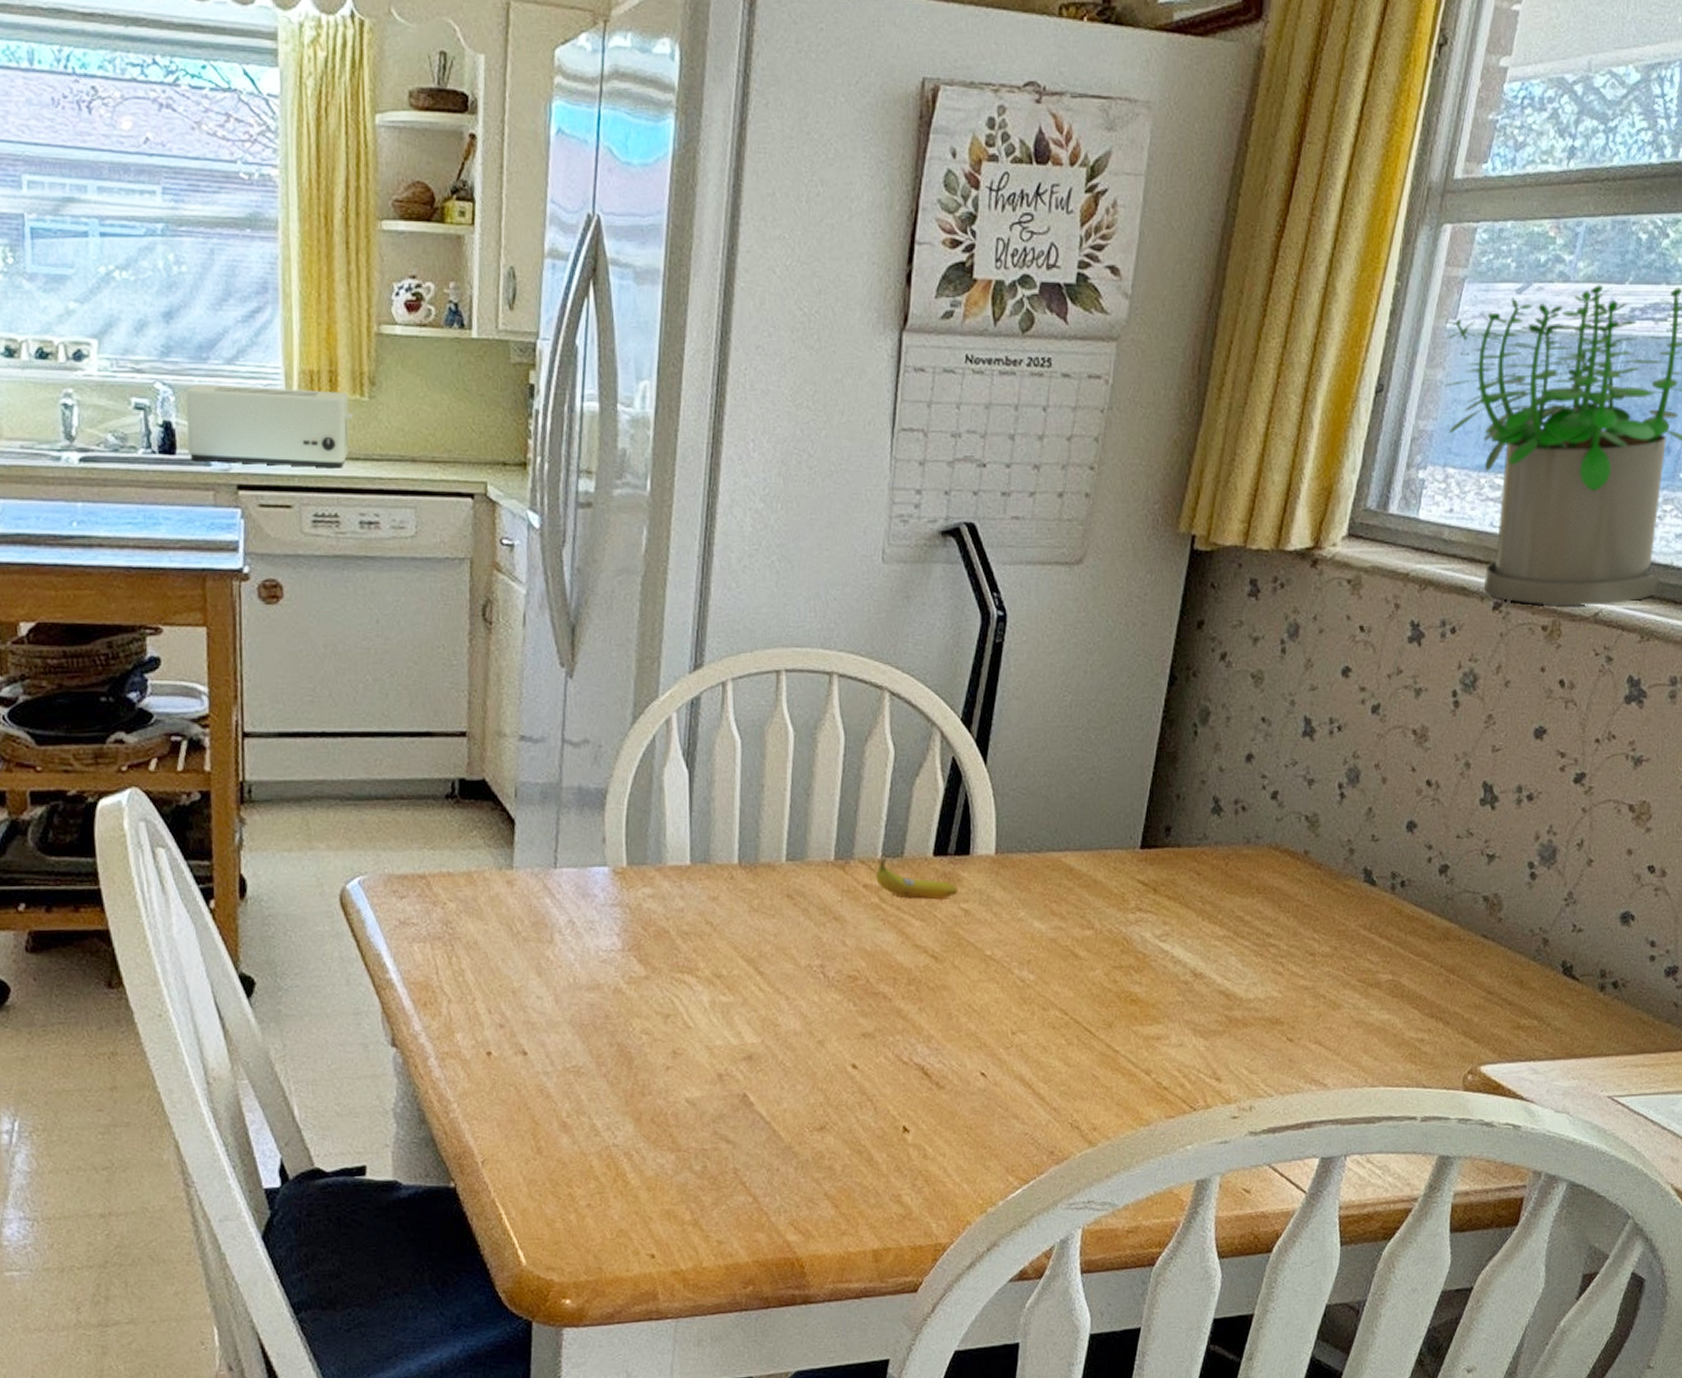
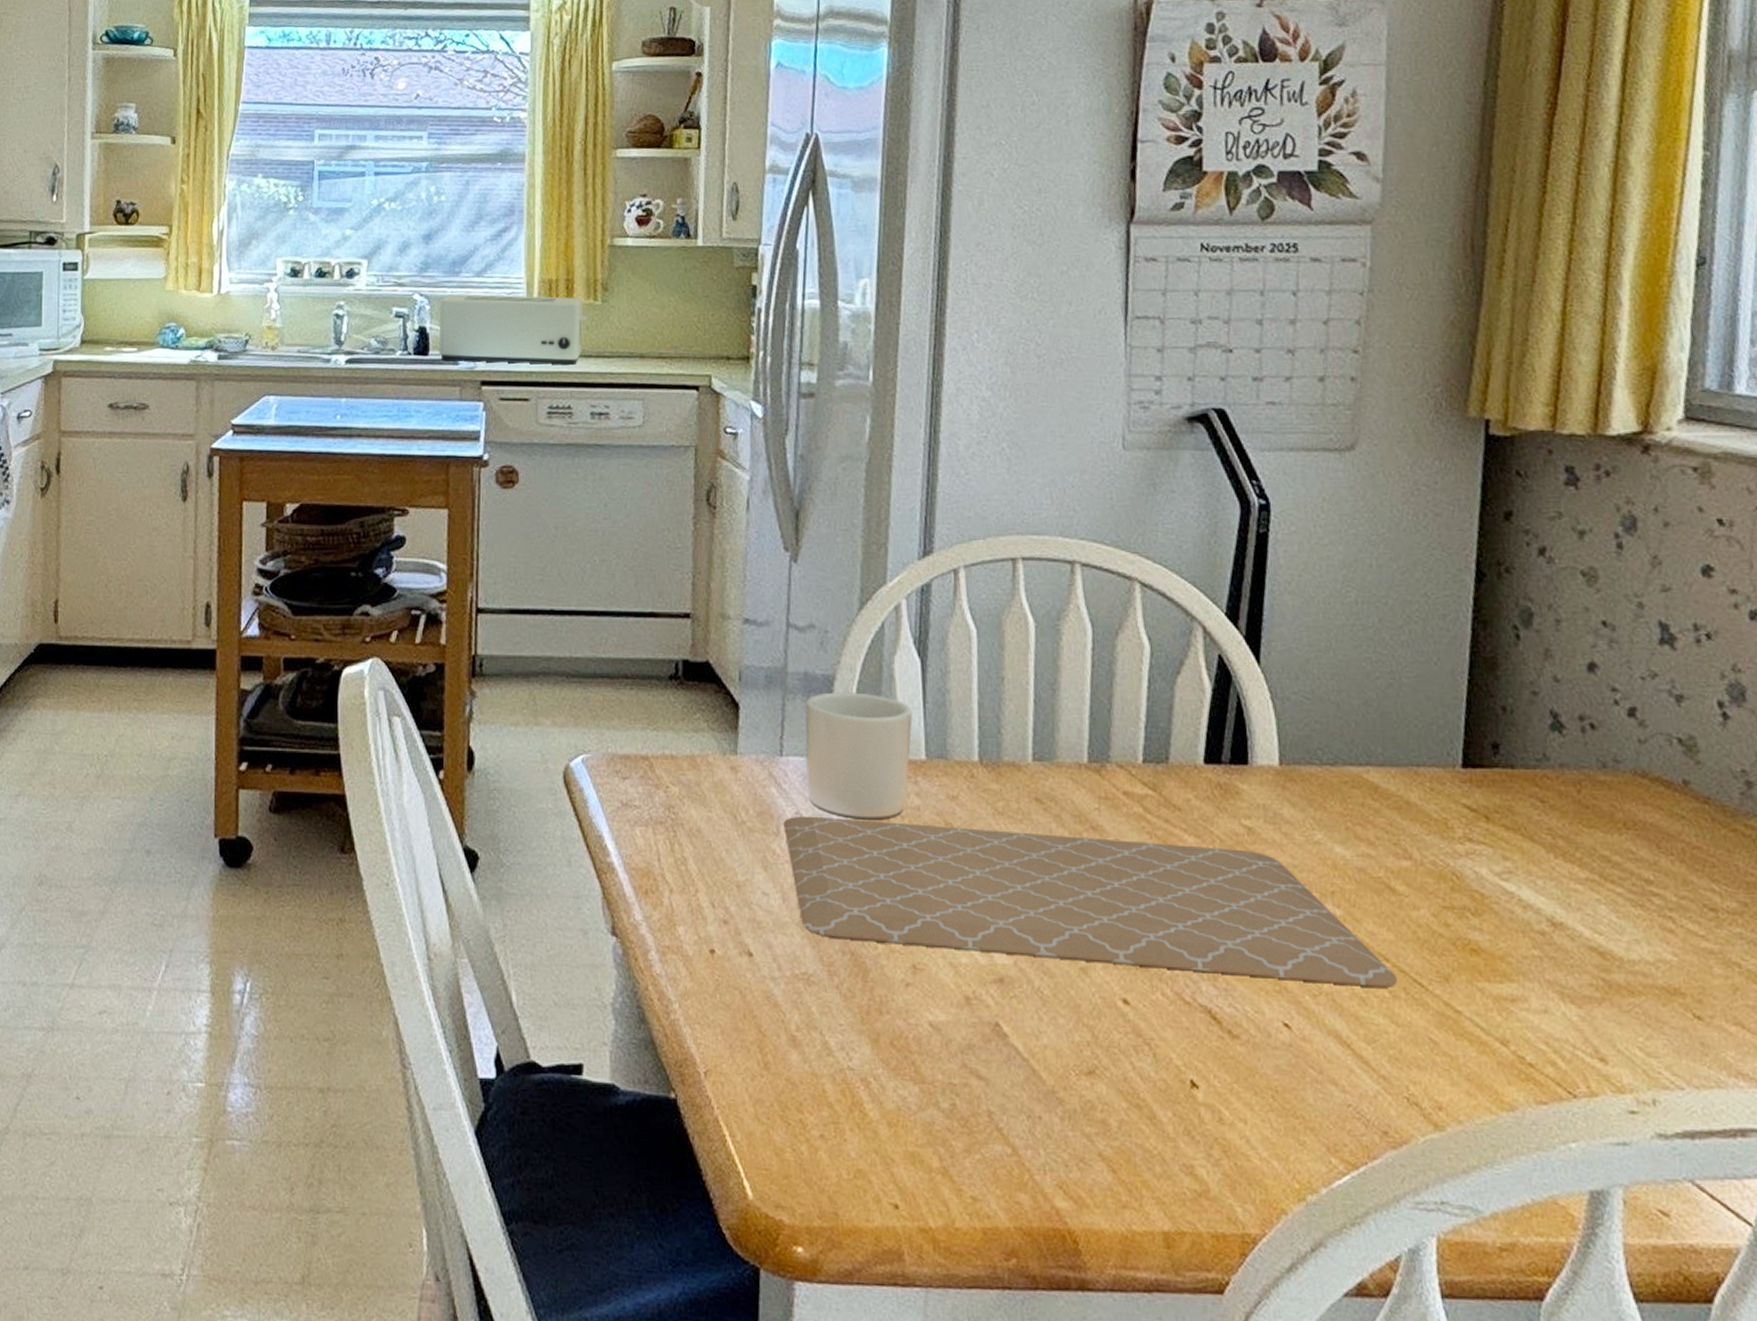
placemat: none [557,922,1072,1038] -> present [783,816,1397,989]
mug: none [578,804,679,924] -> present [805,692,913,820]
fruit: present [876,855,958,899] -> none [1137,760,1238,812]

